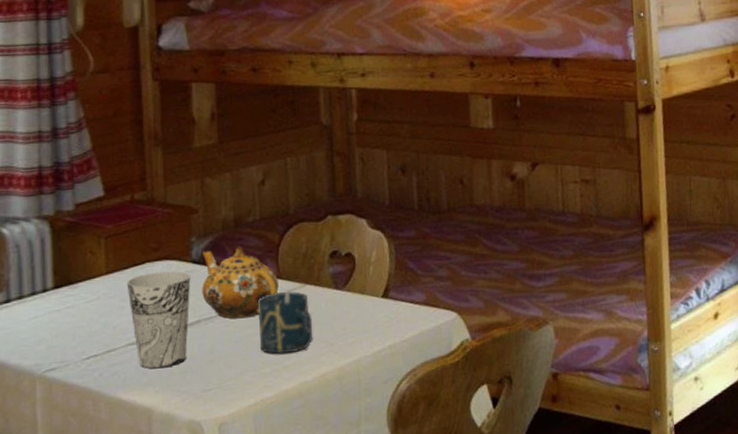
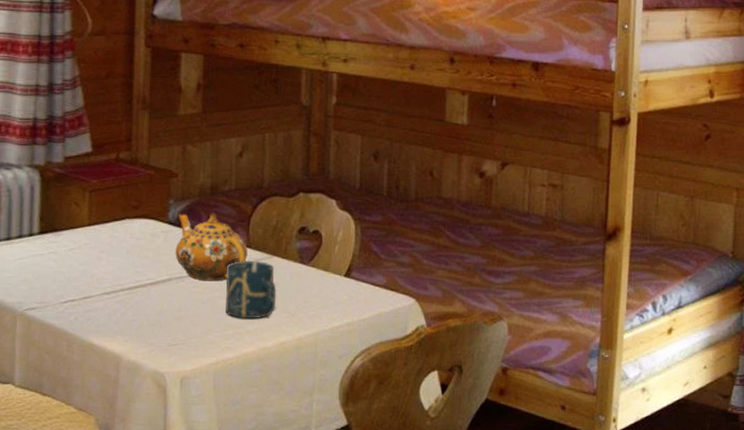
cup: present [126,271,191,369] -> none [106,229,166,319]

